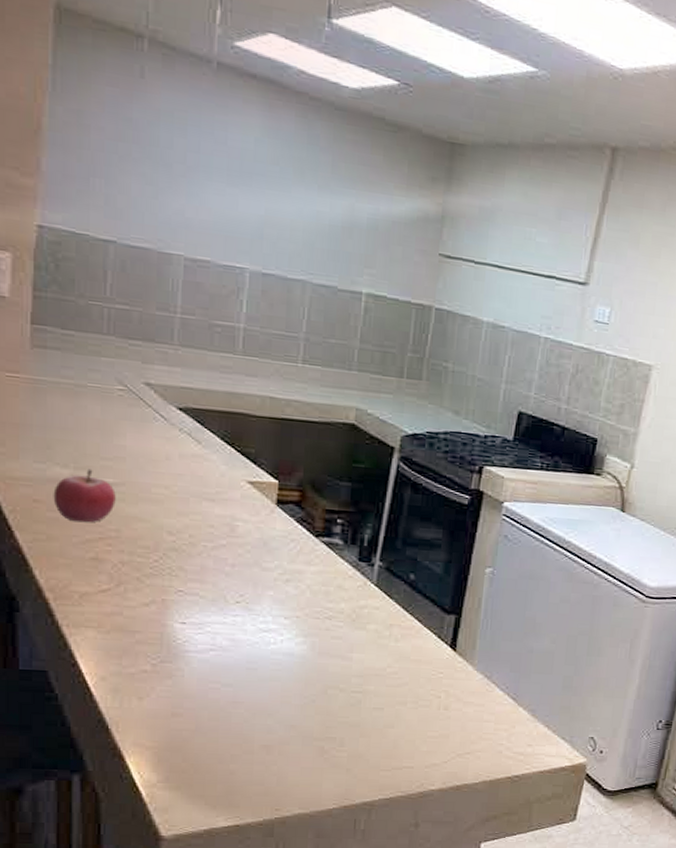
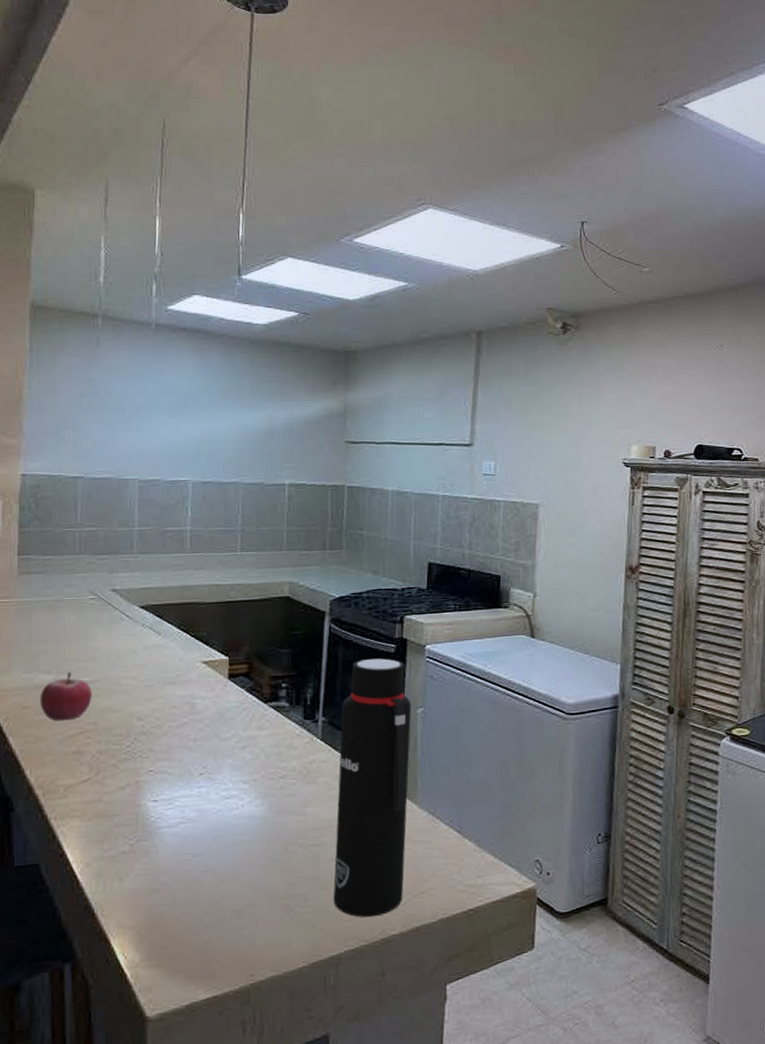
water bottle: none [371,506,480,770] -> present [333,658,412,918]

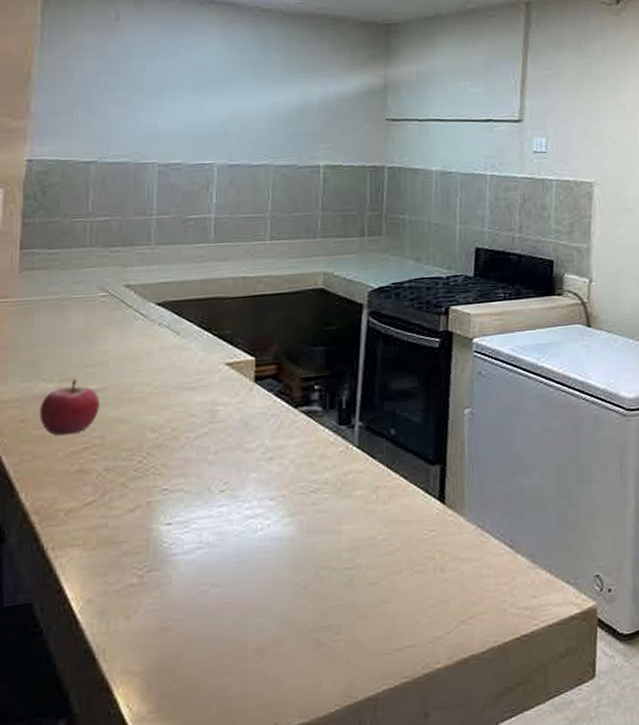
water bottle: present [333,658,412,918] -> none [370,354,458,650]

